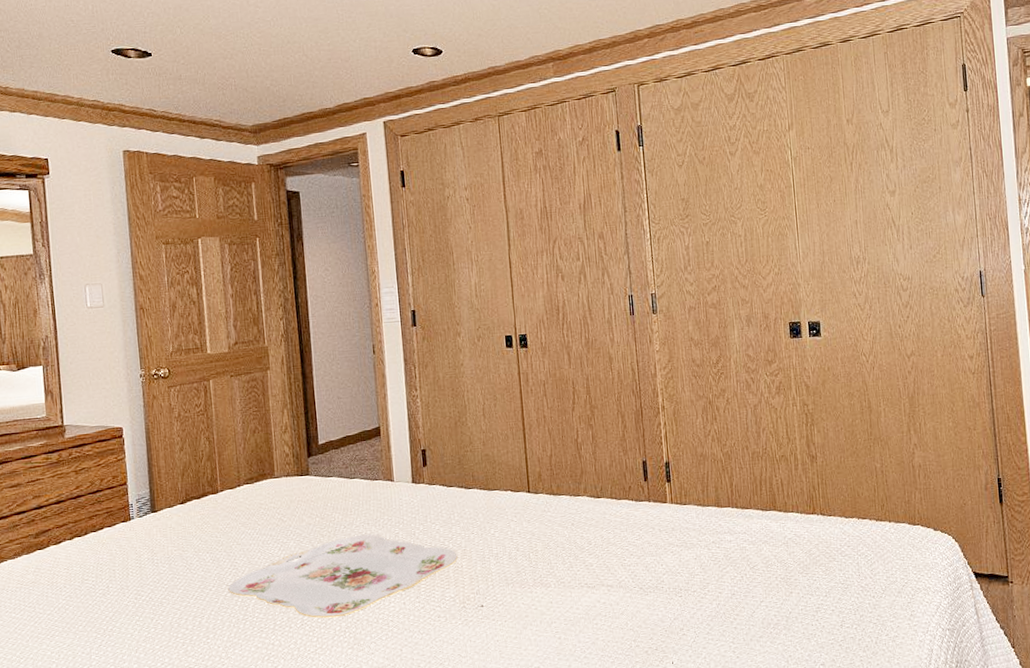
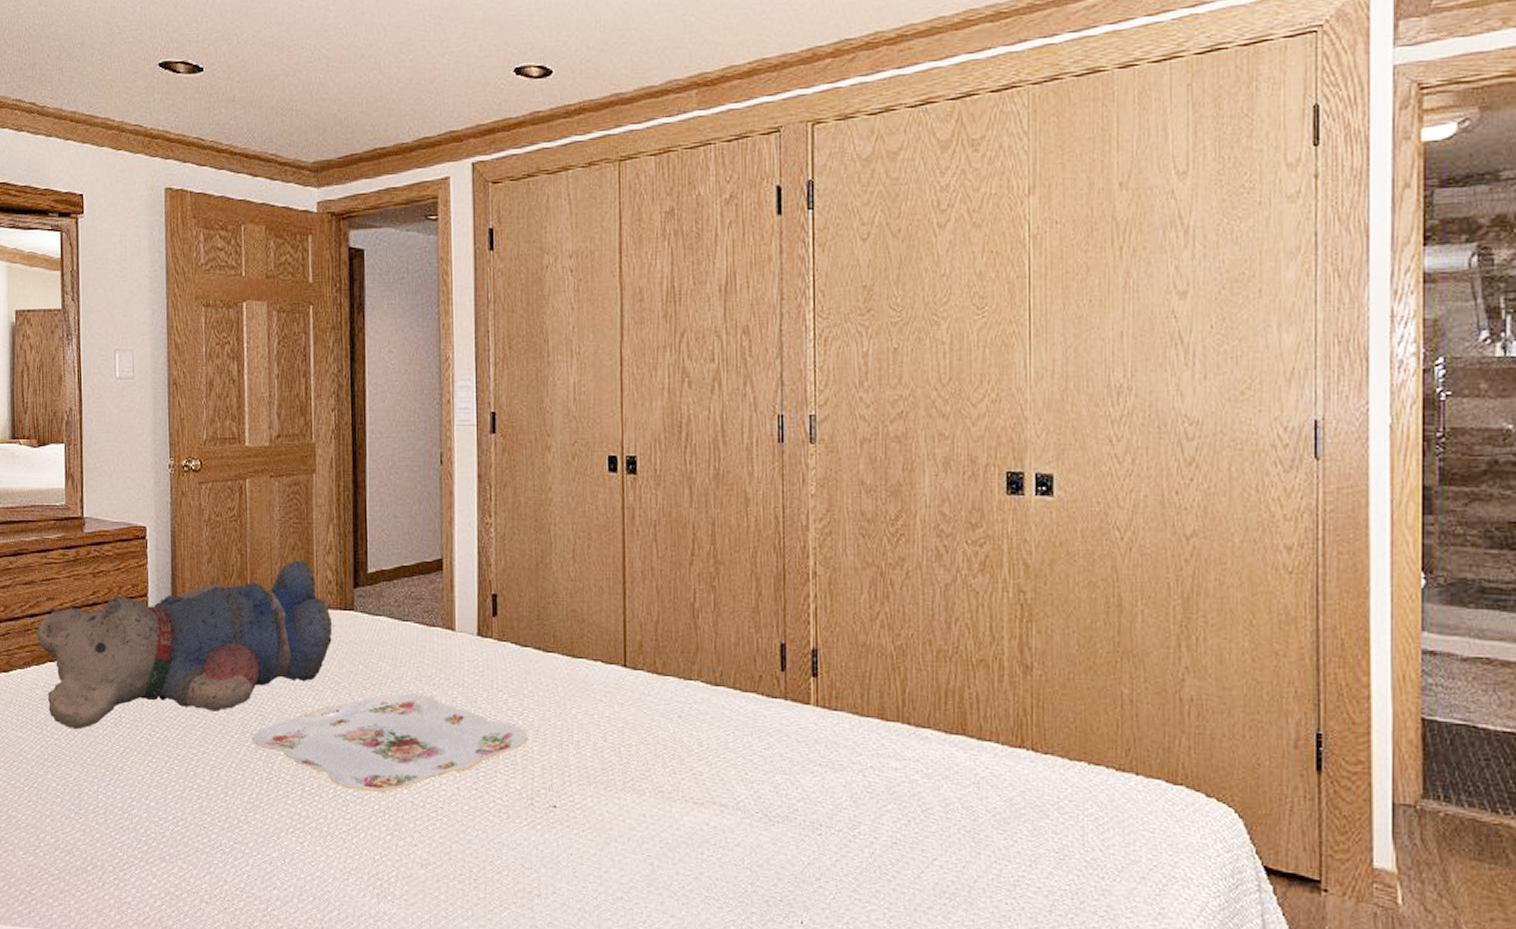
teddy bear: none [24,440,293,604] -> present [36,560,334,730]

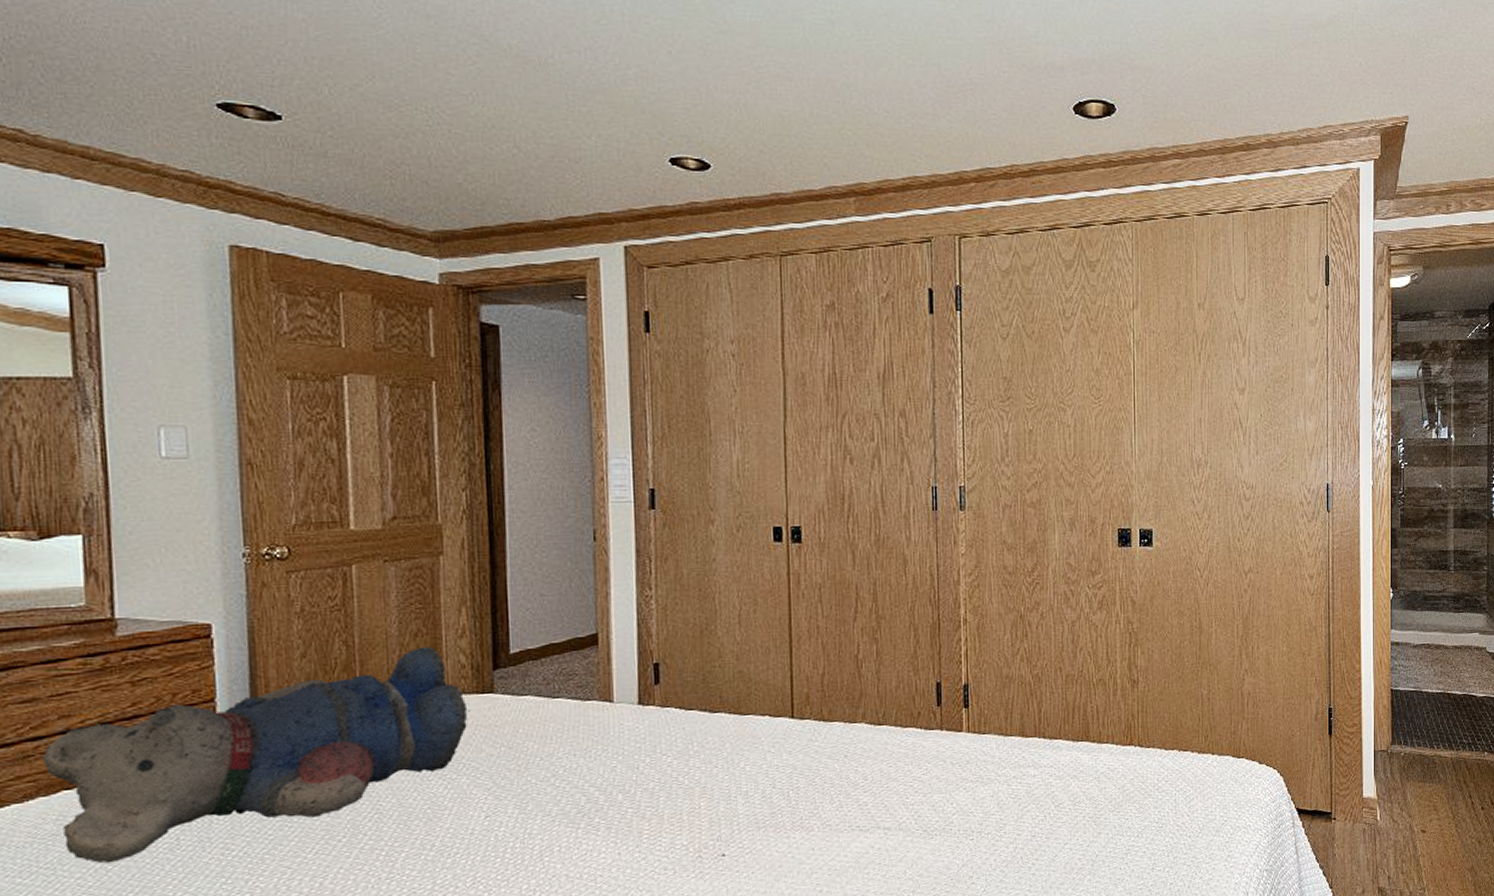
serving tray: present [252,693,528,794] -> none [366,767,694,875]

